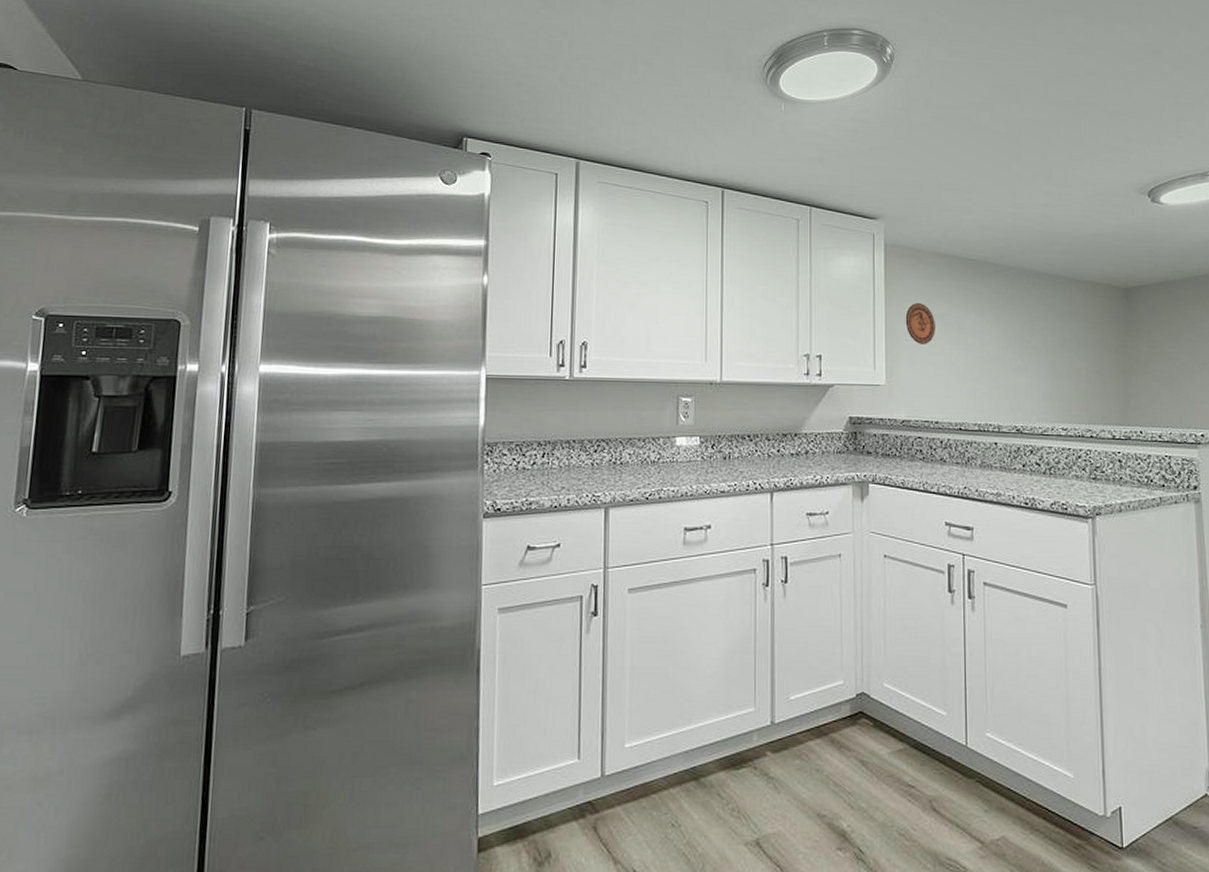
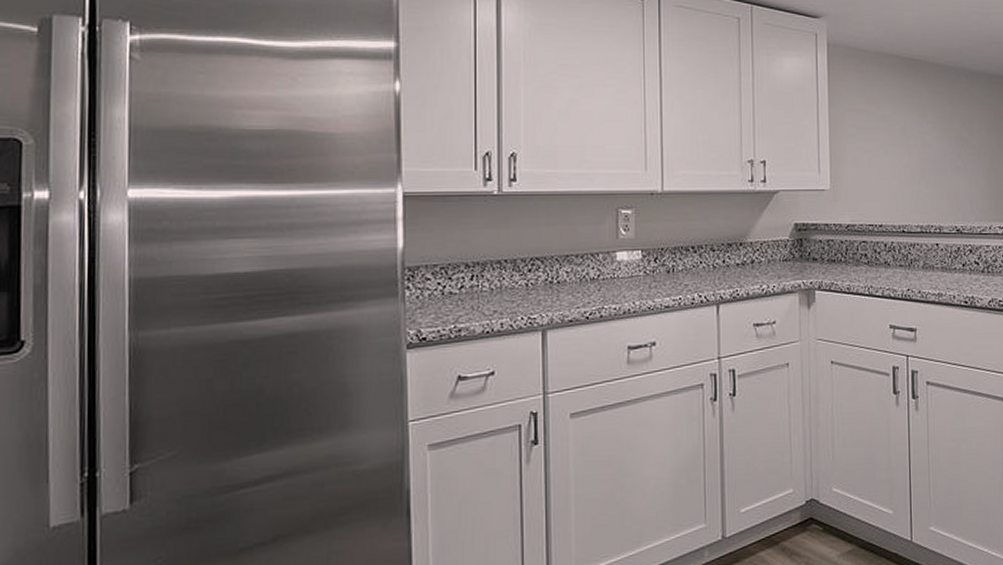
decorative plate: present [905,303,935,344] -> none [849,105,878,147]

